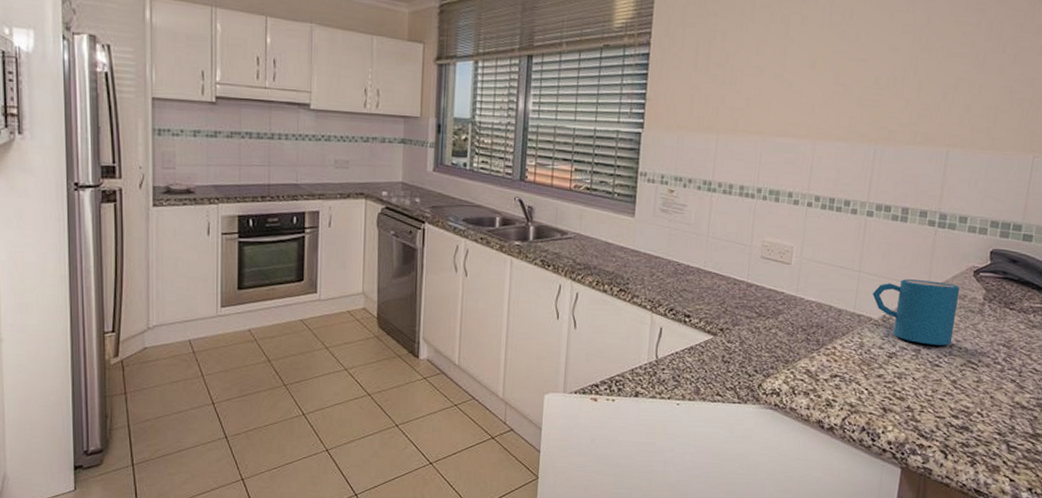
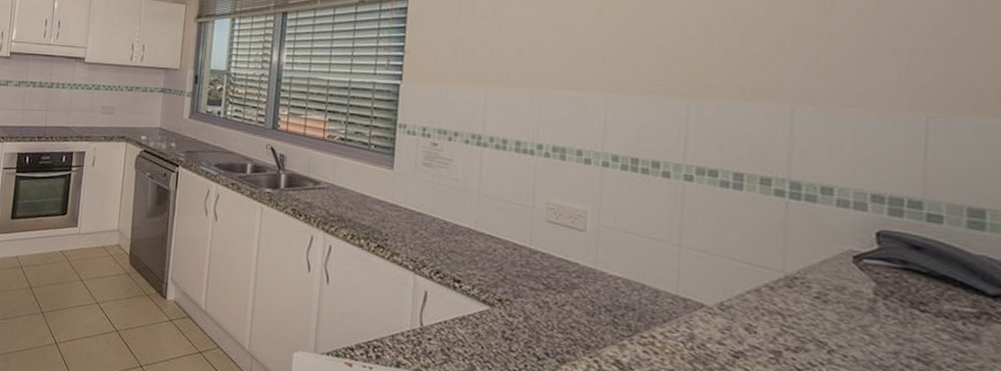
mug: present [872,279,959,346] -> none [702,259,833,351]

